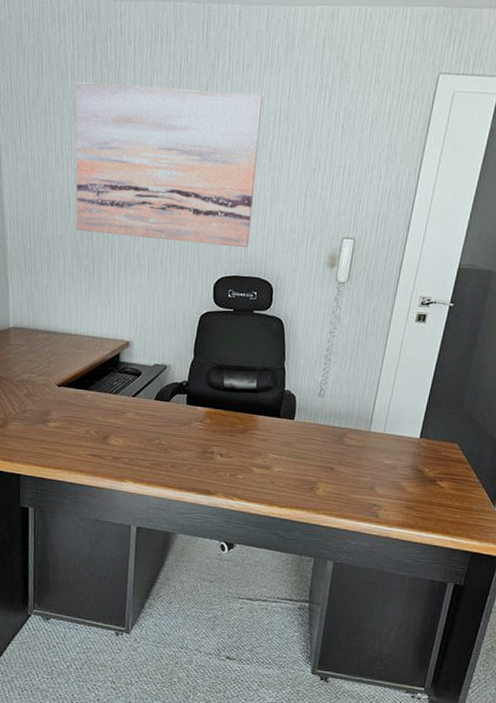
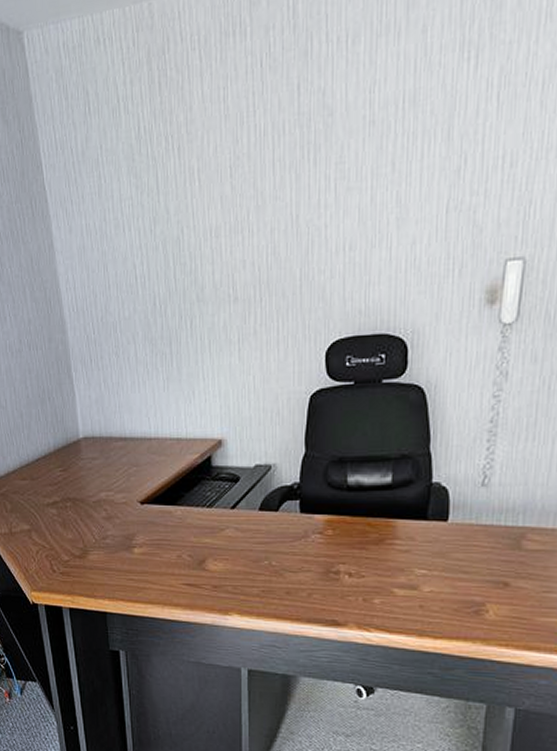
wall art: present [75,82,264,248] -> none [132,77,379,308]

